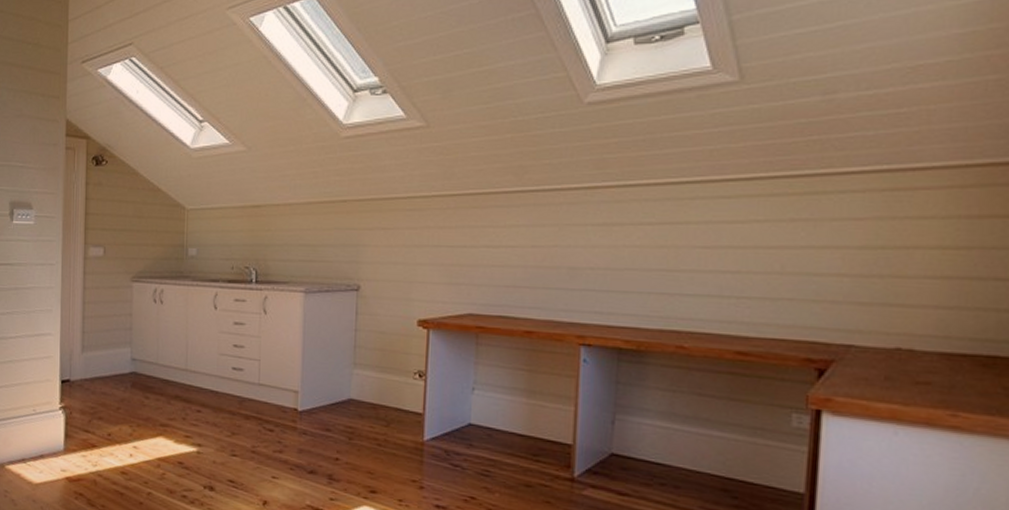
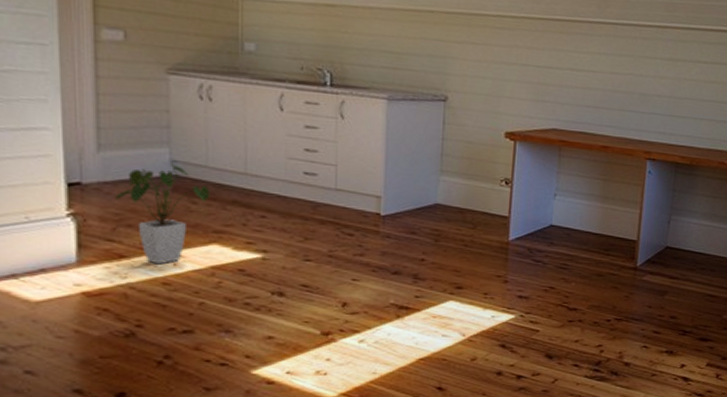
house plant: none [92,360,159,455] -> present [115,162,210,265]

